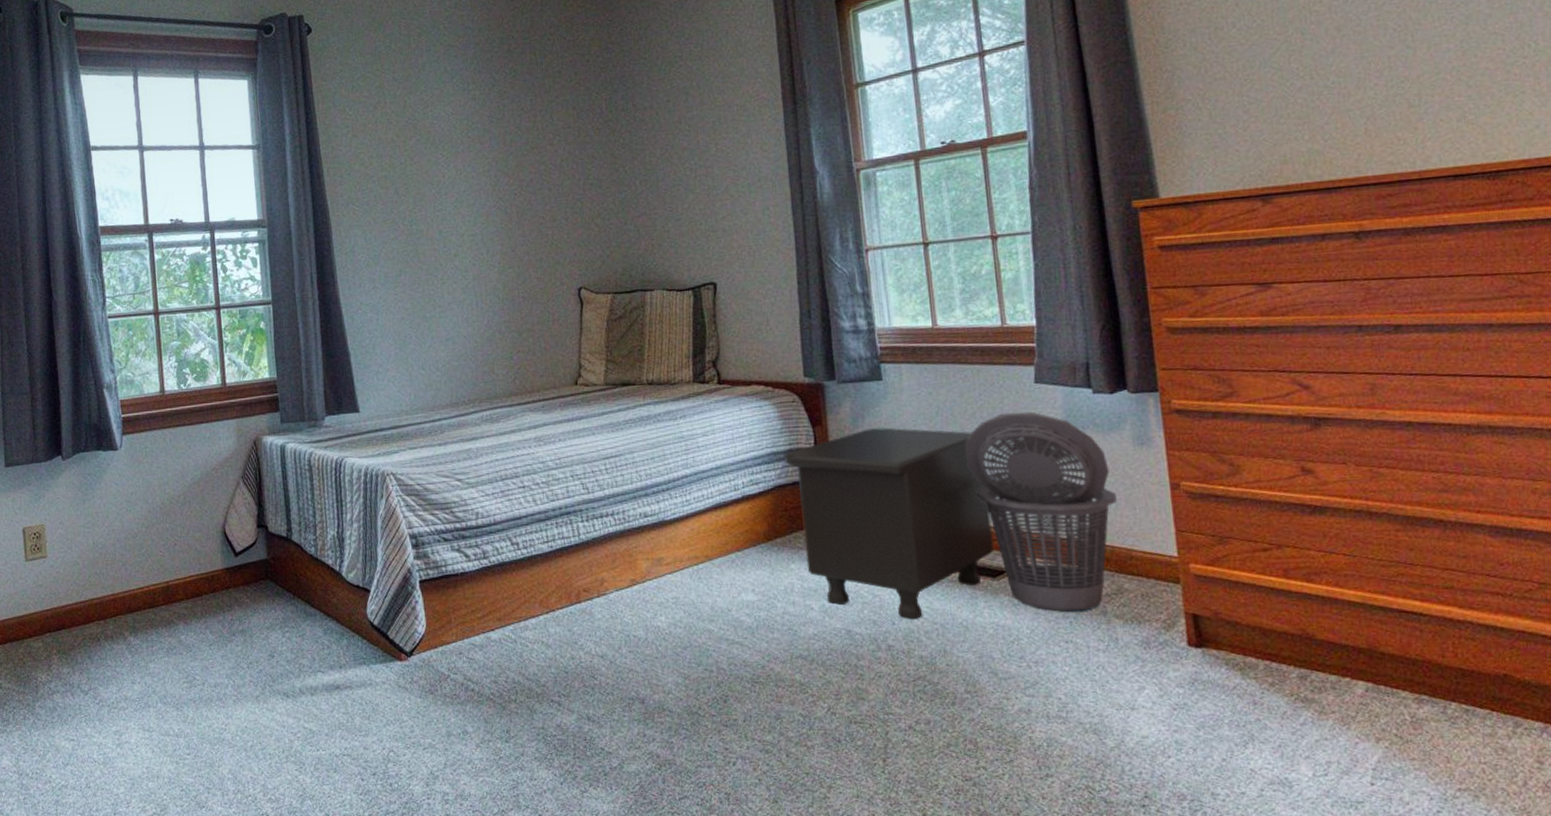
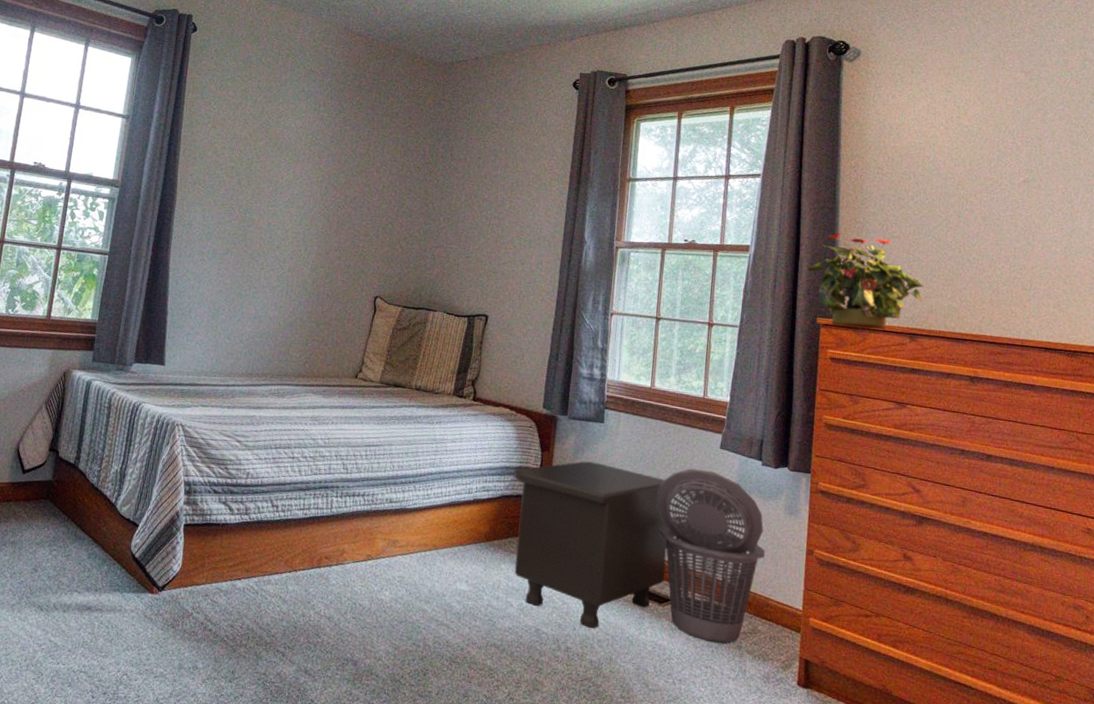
potted plant: none [1107,80,1271,206] -> present [807,232,924,330]

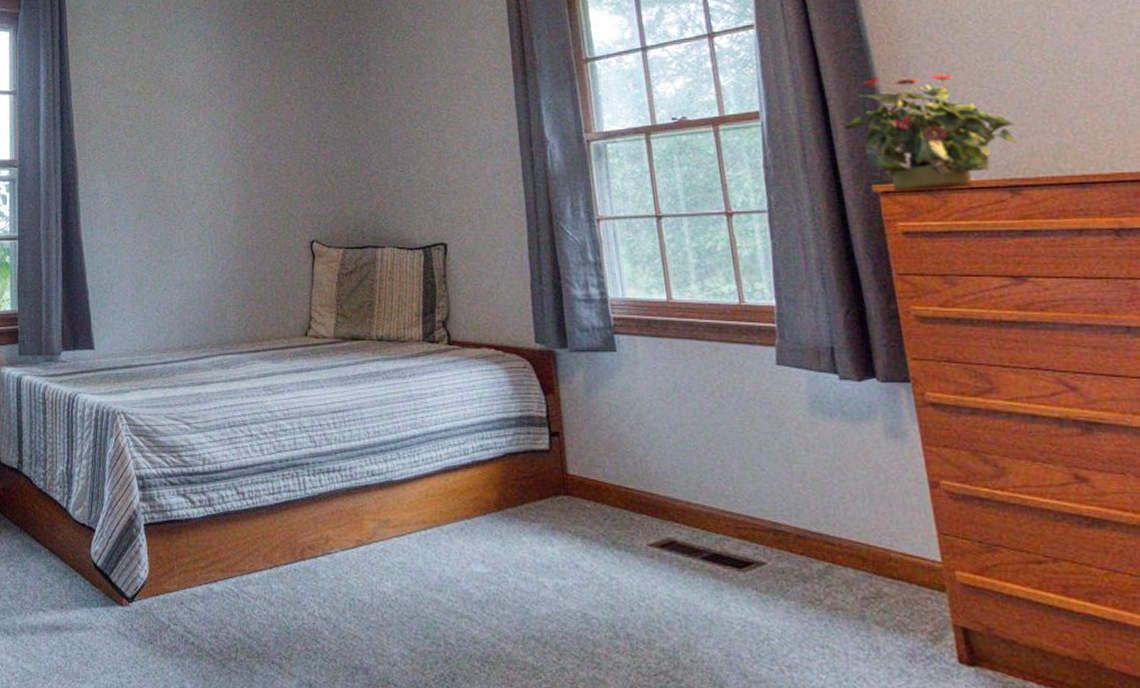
nightstand: present [513,461,667,628] -> none [514,400,739,607]
laundry basket: present [656,468,765,643] -> none [704,394,871,614]

